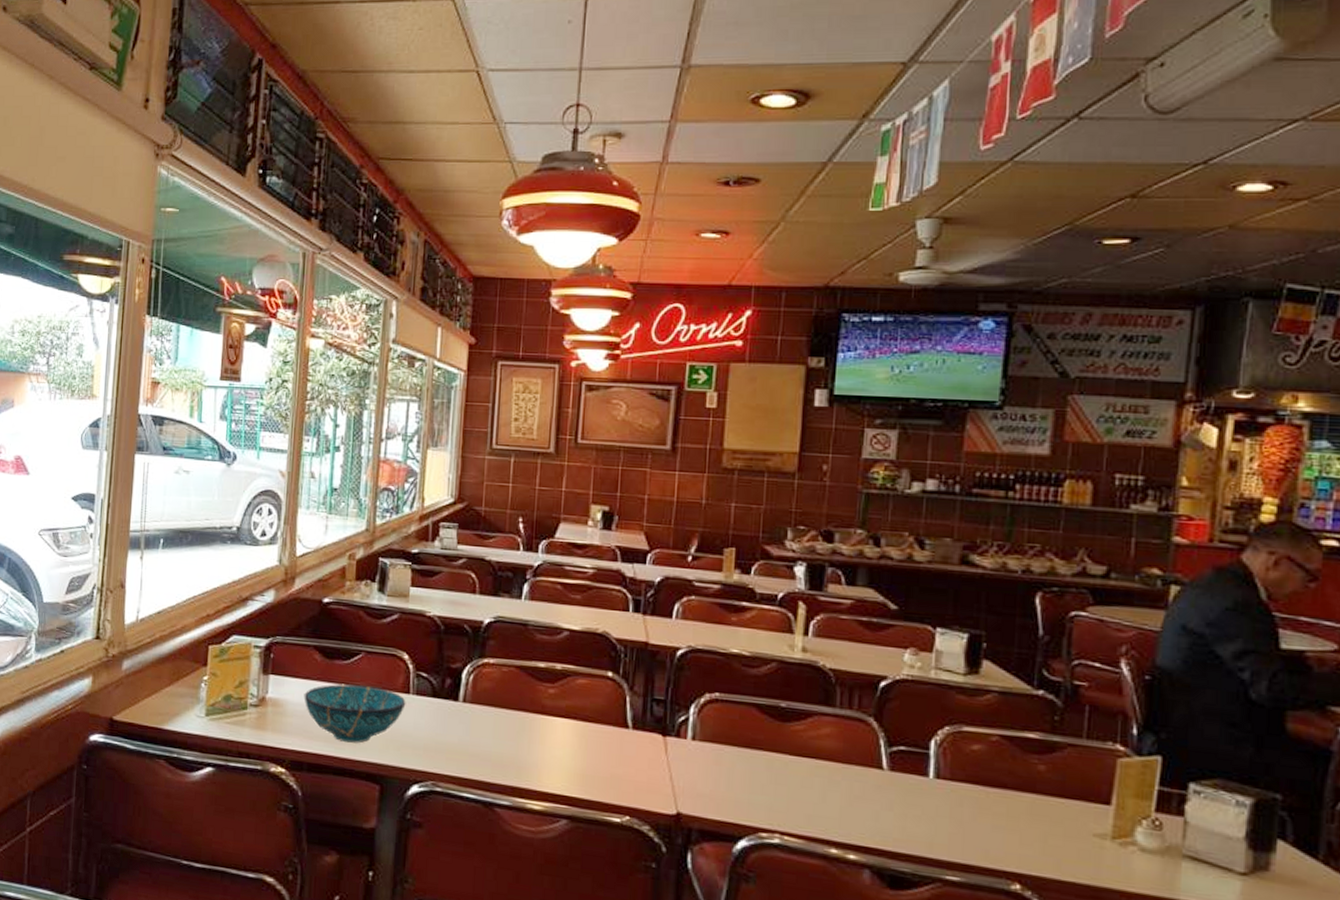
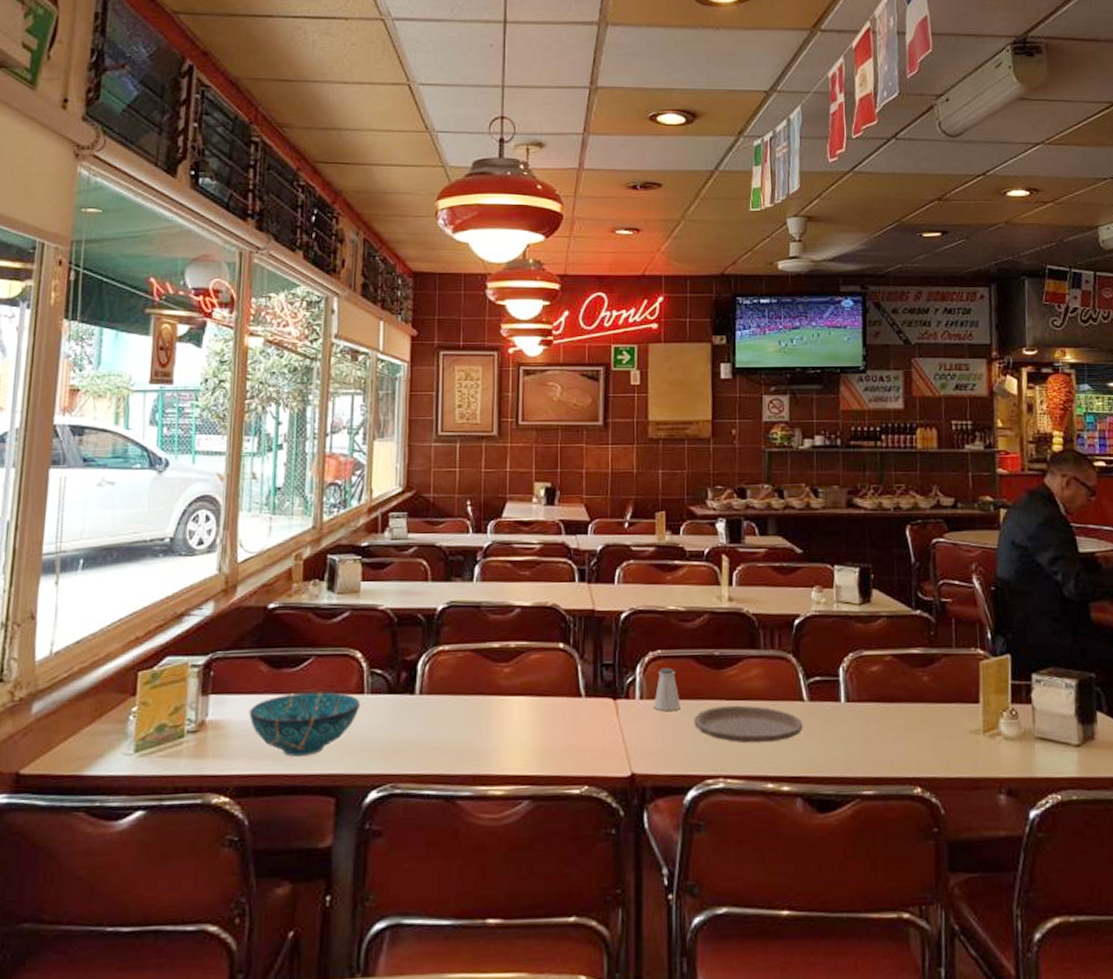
saltshaker: none [707,711,737,757] -> present [654,667,681,711]
plate: none [750,760,879,807] -> present [694,705,803,744]

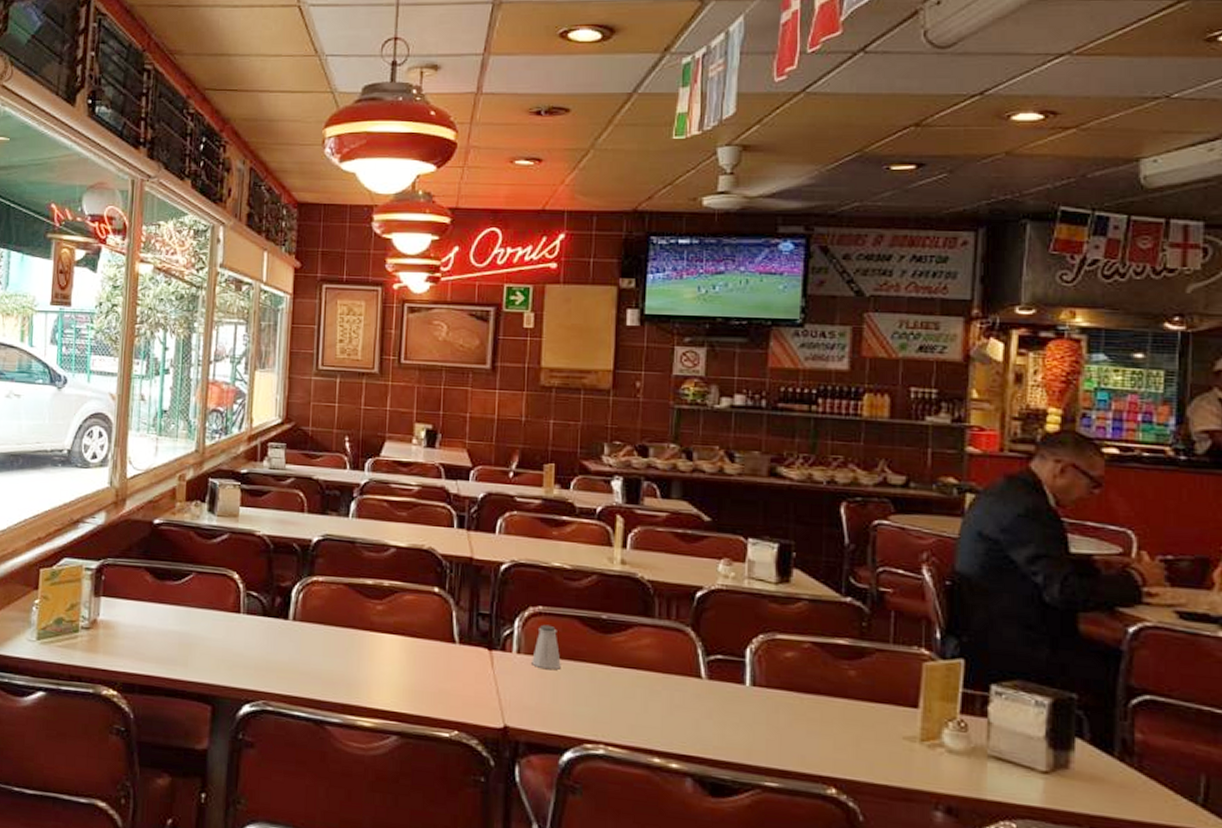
decorative bowl: present [249,692,361,757] -> none [135,604,237,664]
plate: present [694,705,803,744] -> none [574,671,699,717]

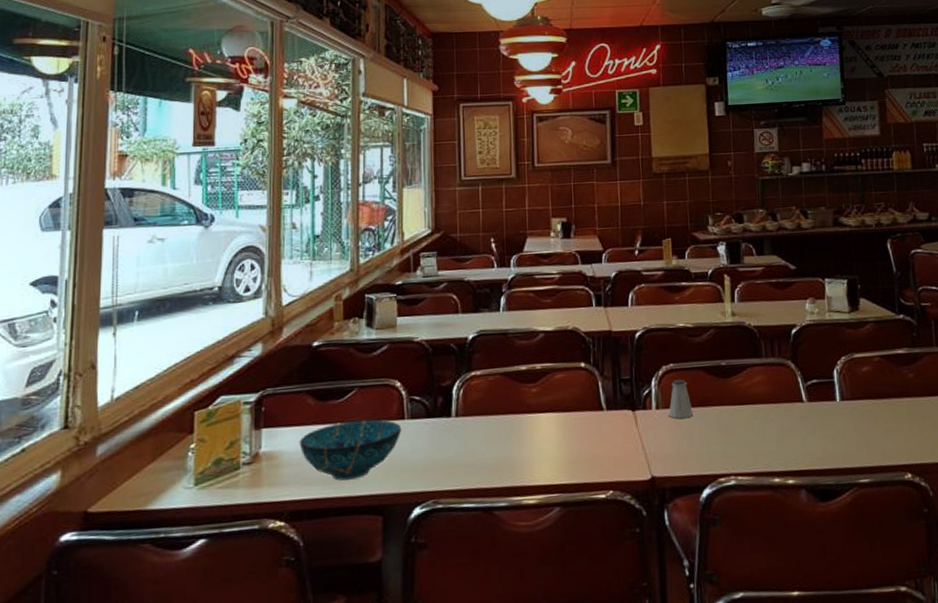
decorative bowl: none [135,604,237,664] -> present [299,419,402,481]

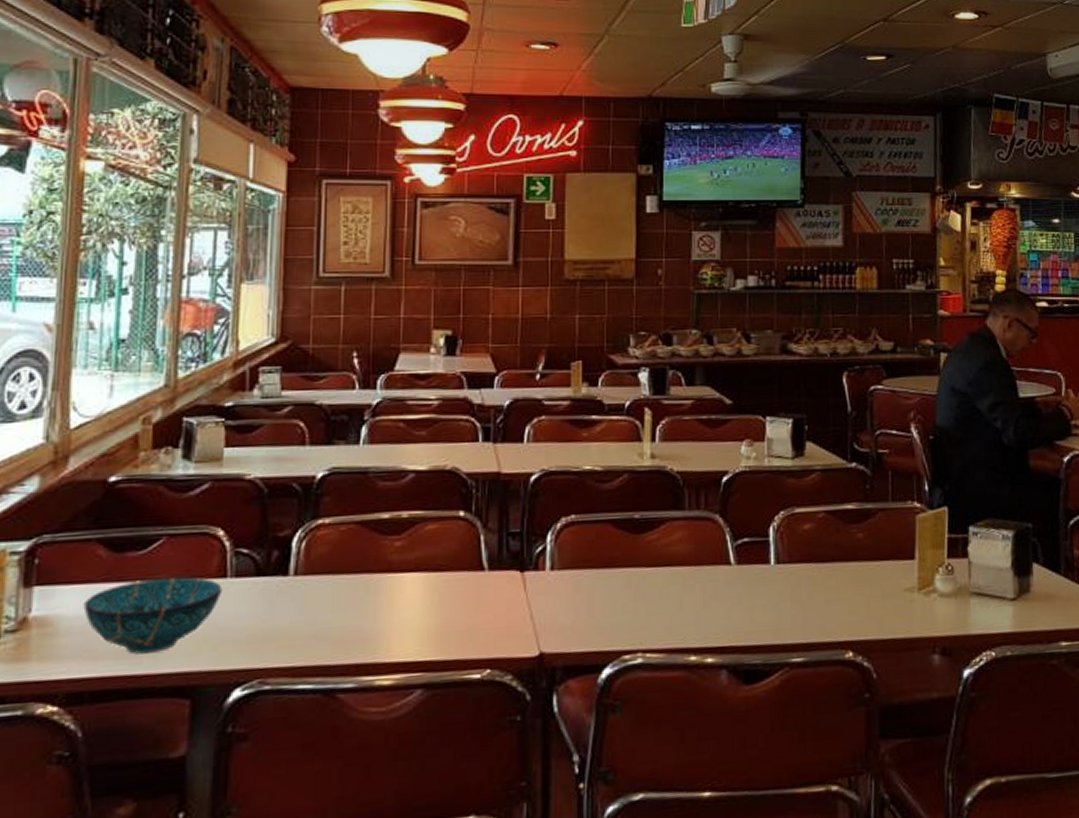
saltshaker: present [669,379,693,419] -> none [566,533,596,582]

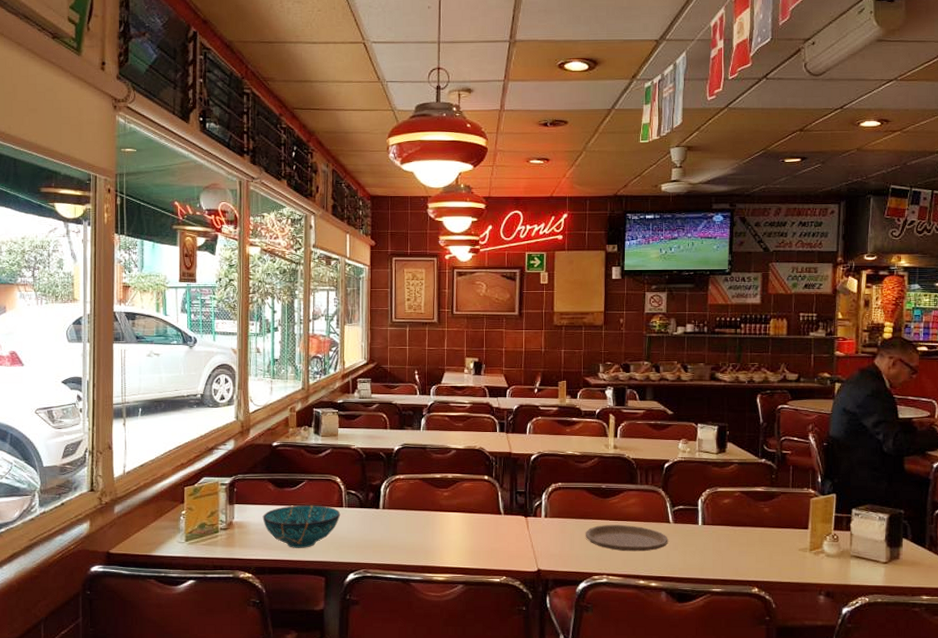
plate: none [610,572,729,614] -> present [585,524,668,552]

